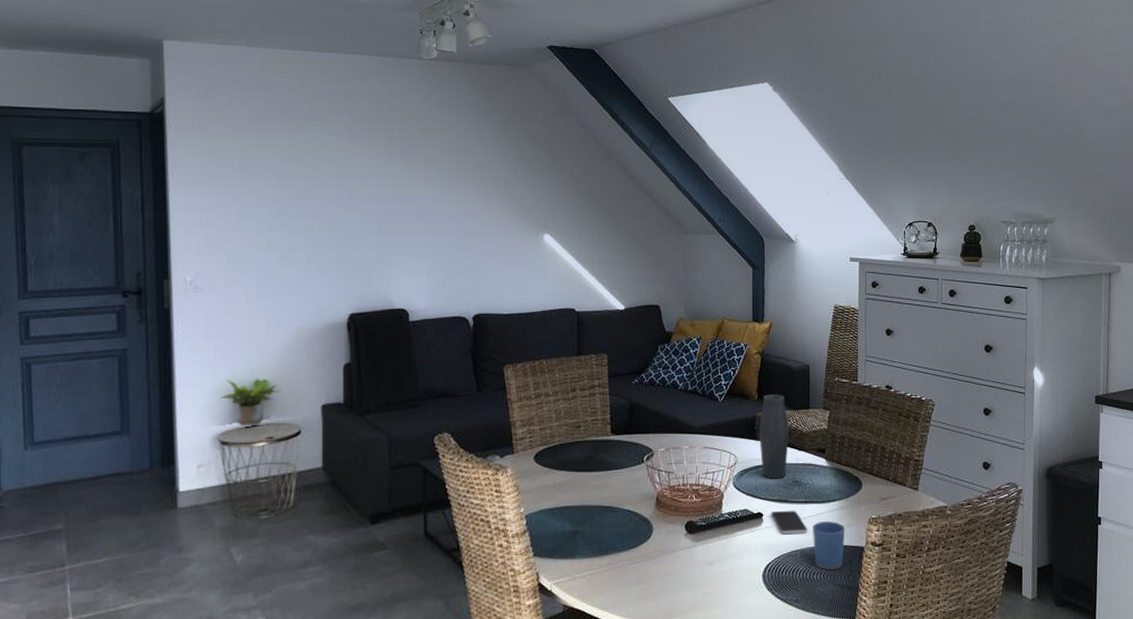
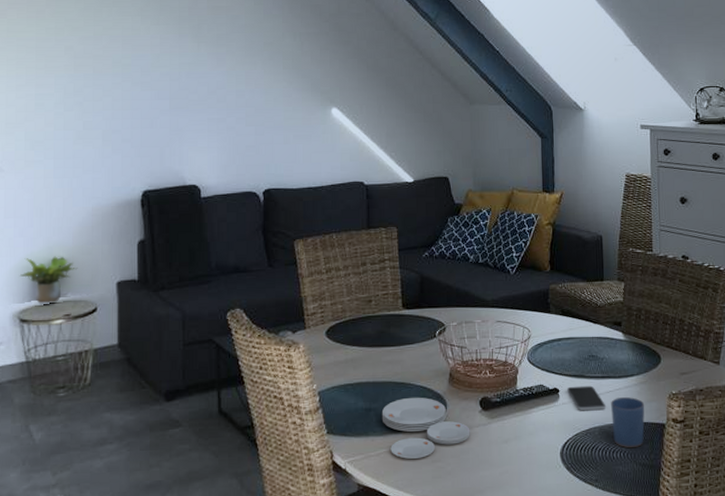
plate: none [588,520,675,581] -> present [381,397,470,459]
vase: present [759,394,789,479] -> none [552,266,583,354]

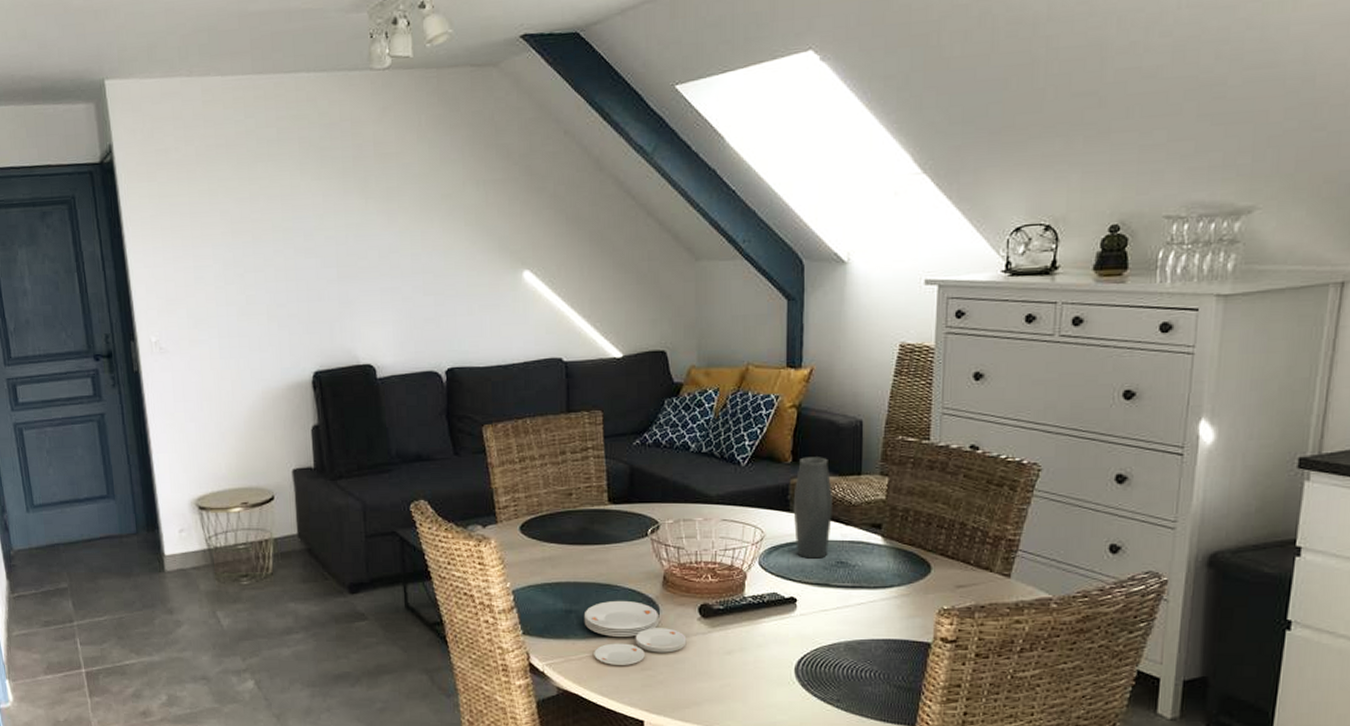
potted plant: present [19,256,78,304] -> none [194,442,252,492]
vase: none [552,266,583,354] -> present [793,457,832,559]
smartphone: present [567,385,606,411] -> none [807,596,856,624]
mug: present [611,397,645,449] -> none [862,611,906,668]

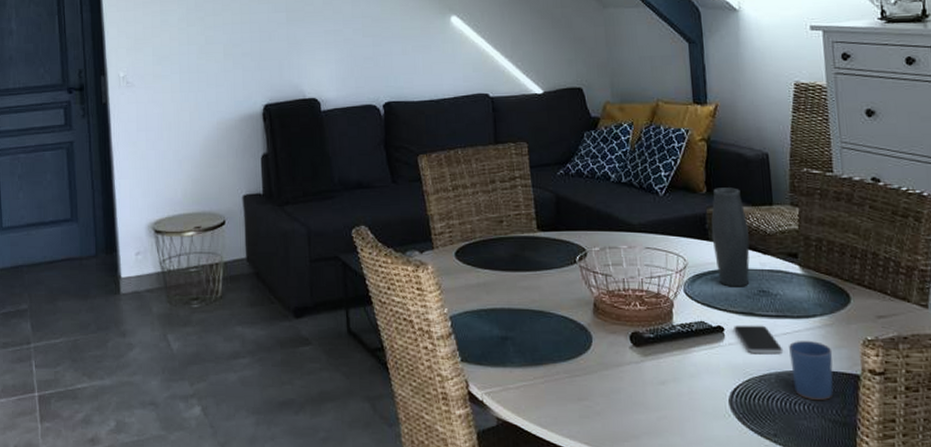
plate: present [583,600,687,665] -> none [519,327,621,395]
smartphone: none [807,596,856,624] -> present [734,325,784,354]
mug: none [862,611,906,668] -> present [789,341,834,401]

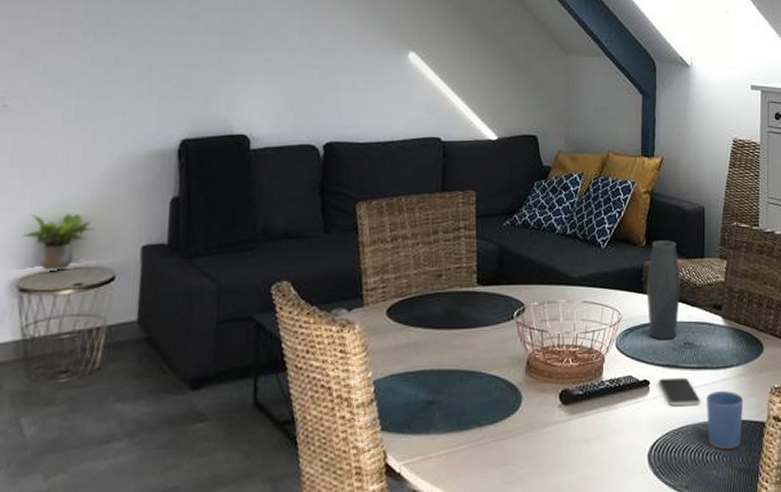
potted plant: none [152,169,206,216] -> present [22,213,96,271]

